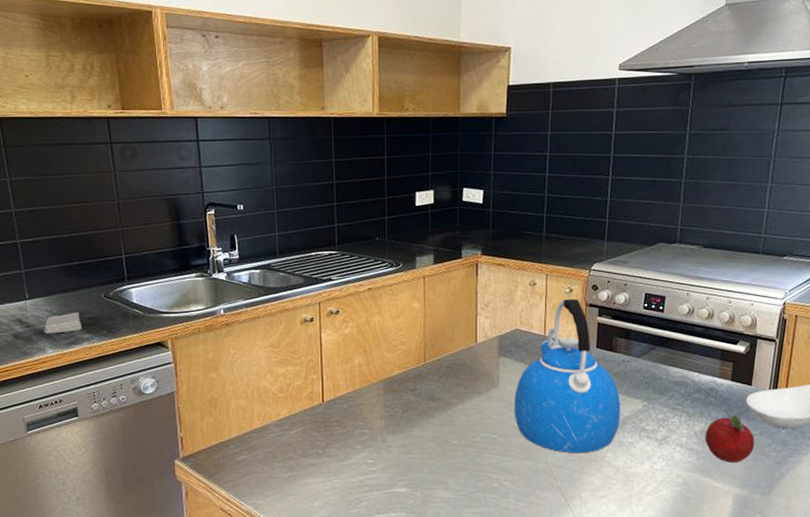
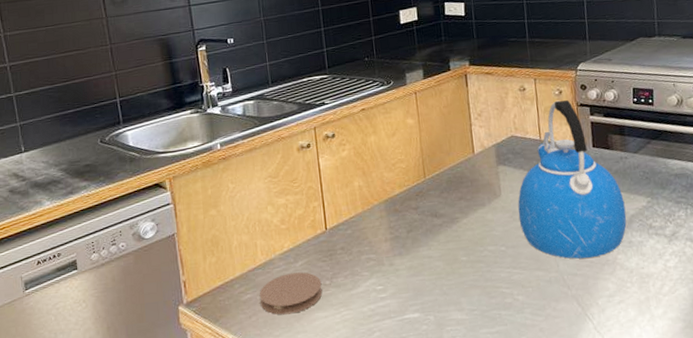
soap bar: present [44,312,82,334] -> none [40,160,79,186]
coaster: none [253,440,315,477] -> present [259,272,323,315]

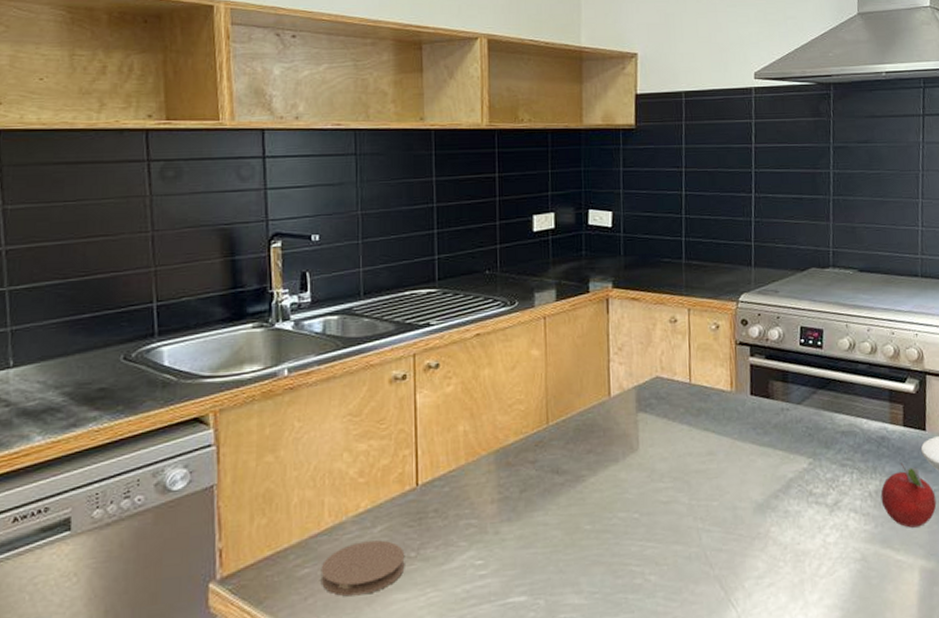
kettle: present [518,100,627,259] -> none [657,336,784,531]

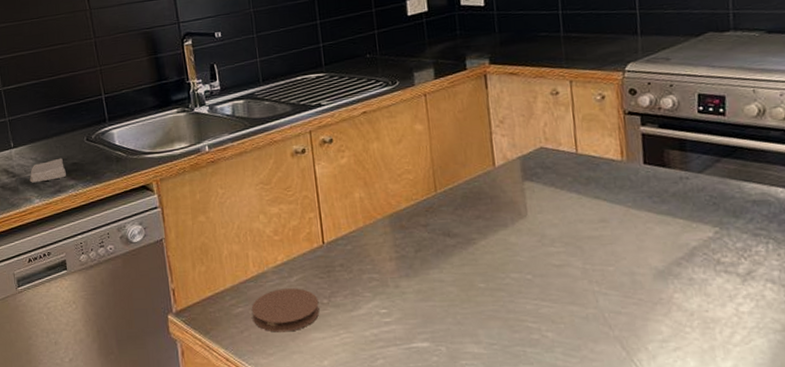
soap bar: none [31,381,88,414] -> present [29,158,66,183]

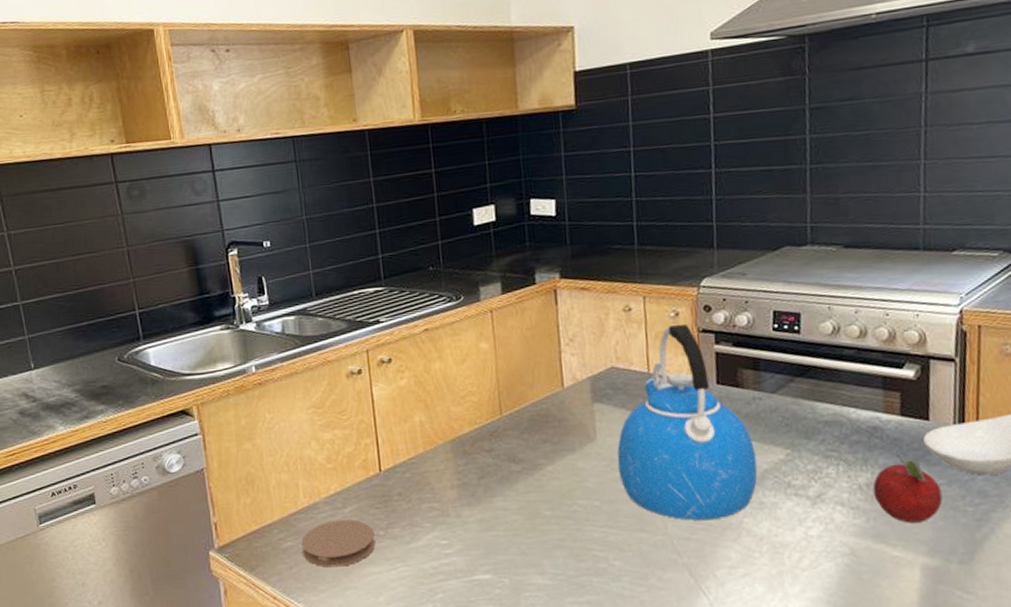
soap bar: present [29,158,66,183] -> none [52,380,95,408]
kettle: none [548,107,687,295] -> present [617,324,758,520]

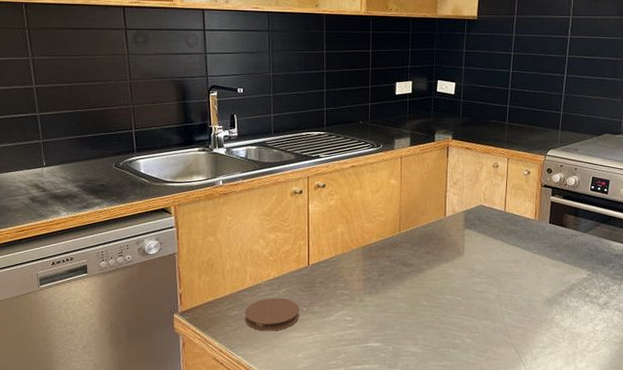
kettle: present [617,324,758,520] -> none [476,179,569,314]

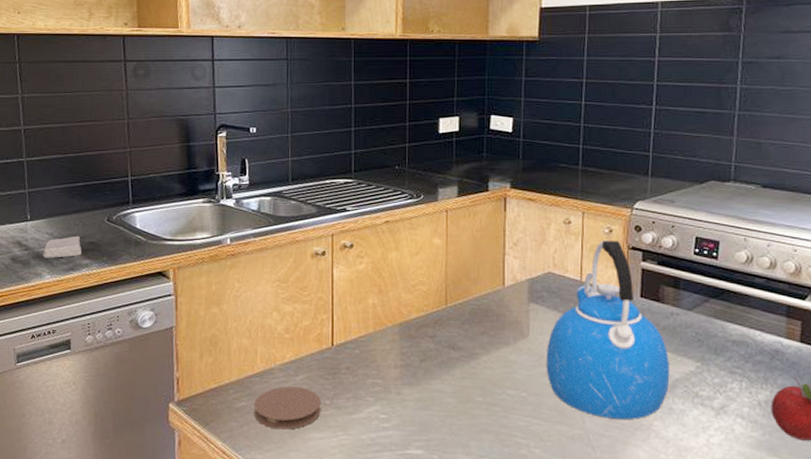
soap bar: none [58,179,93,198] -> present [42,235,82,258]
kettle: none [476,179,569,314] -> present [546,240,670,419]

